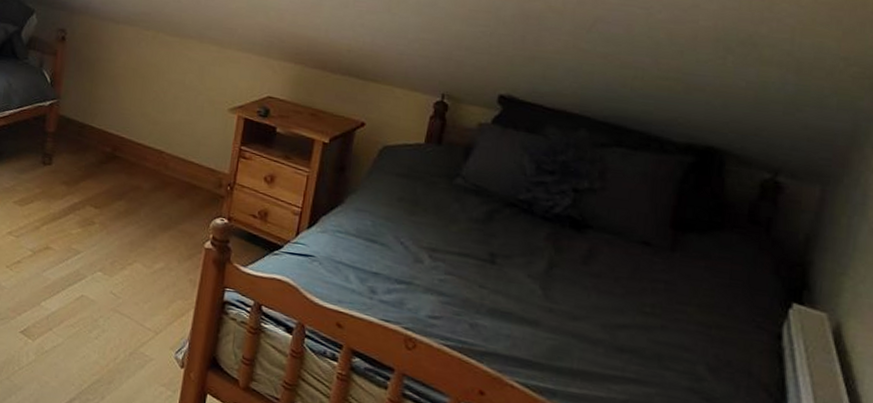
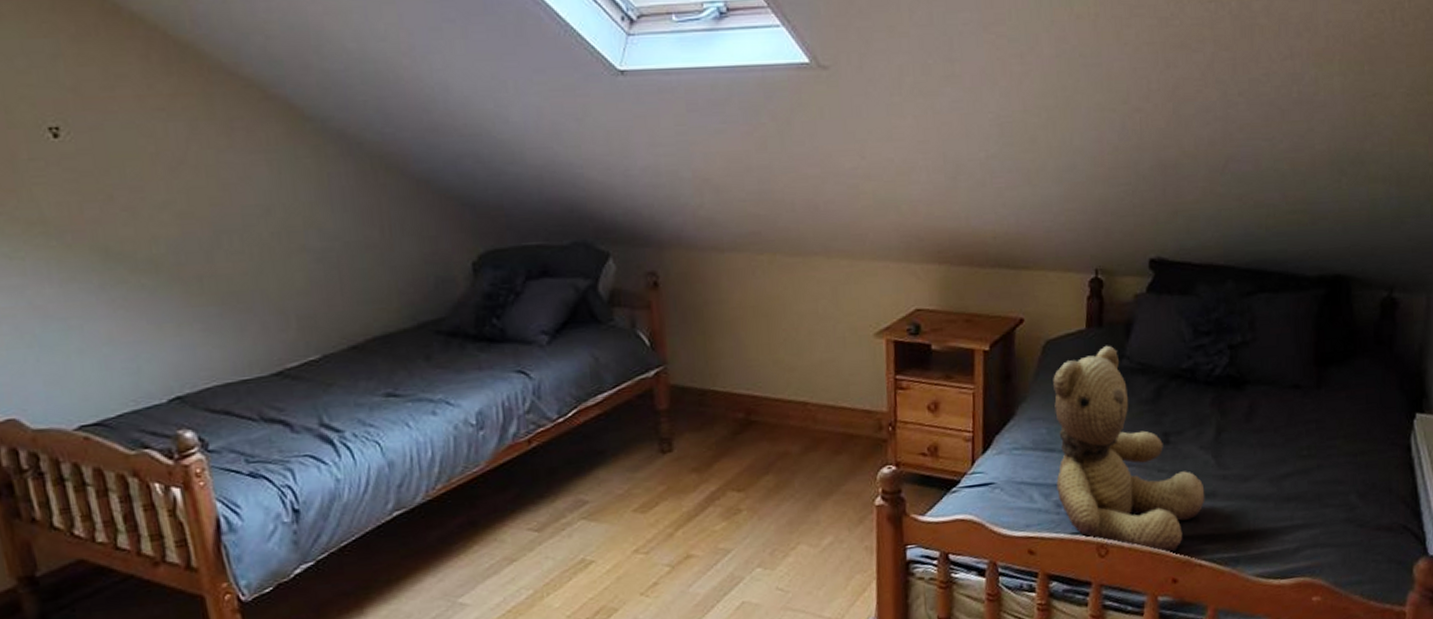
teddy bear: none [373,161,527,366] -> present [1053,345,1205,554]

